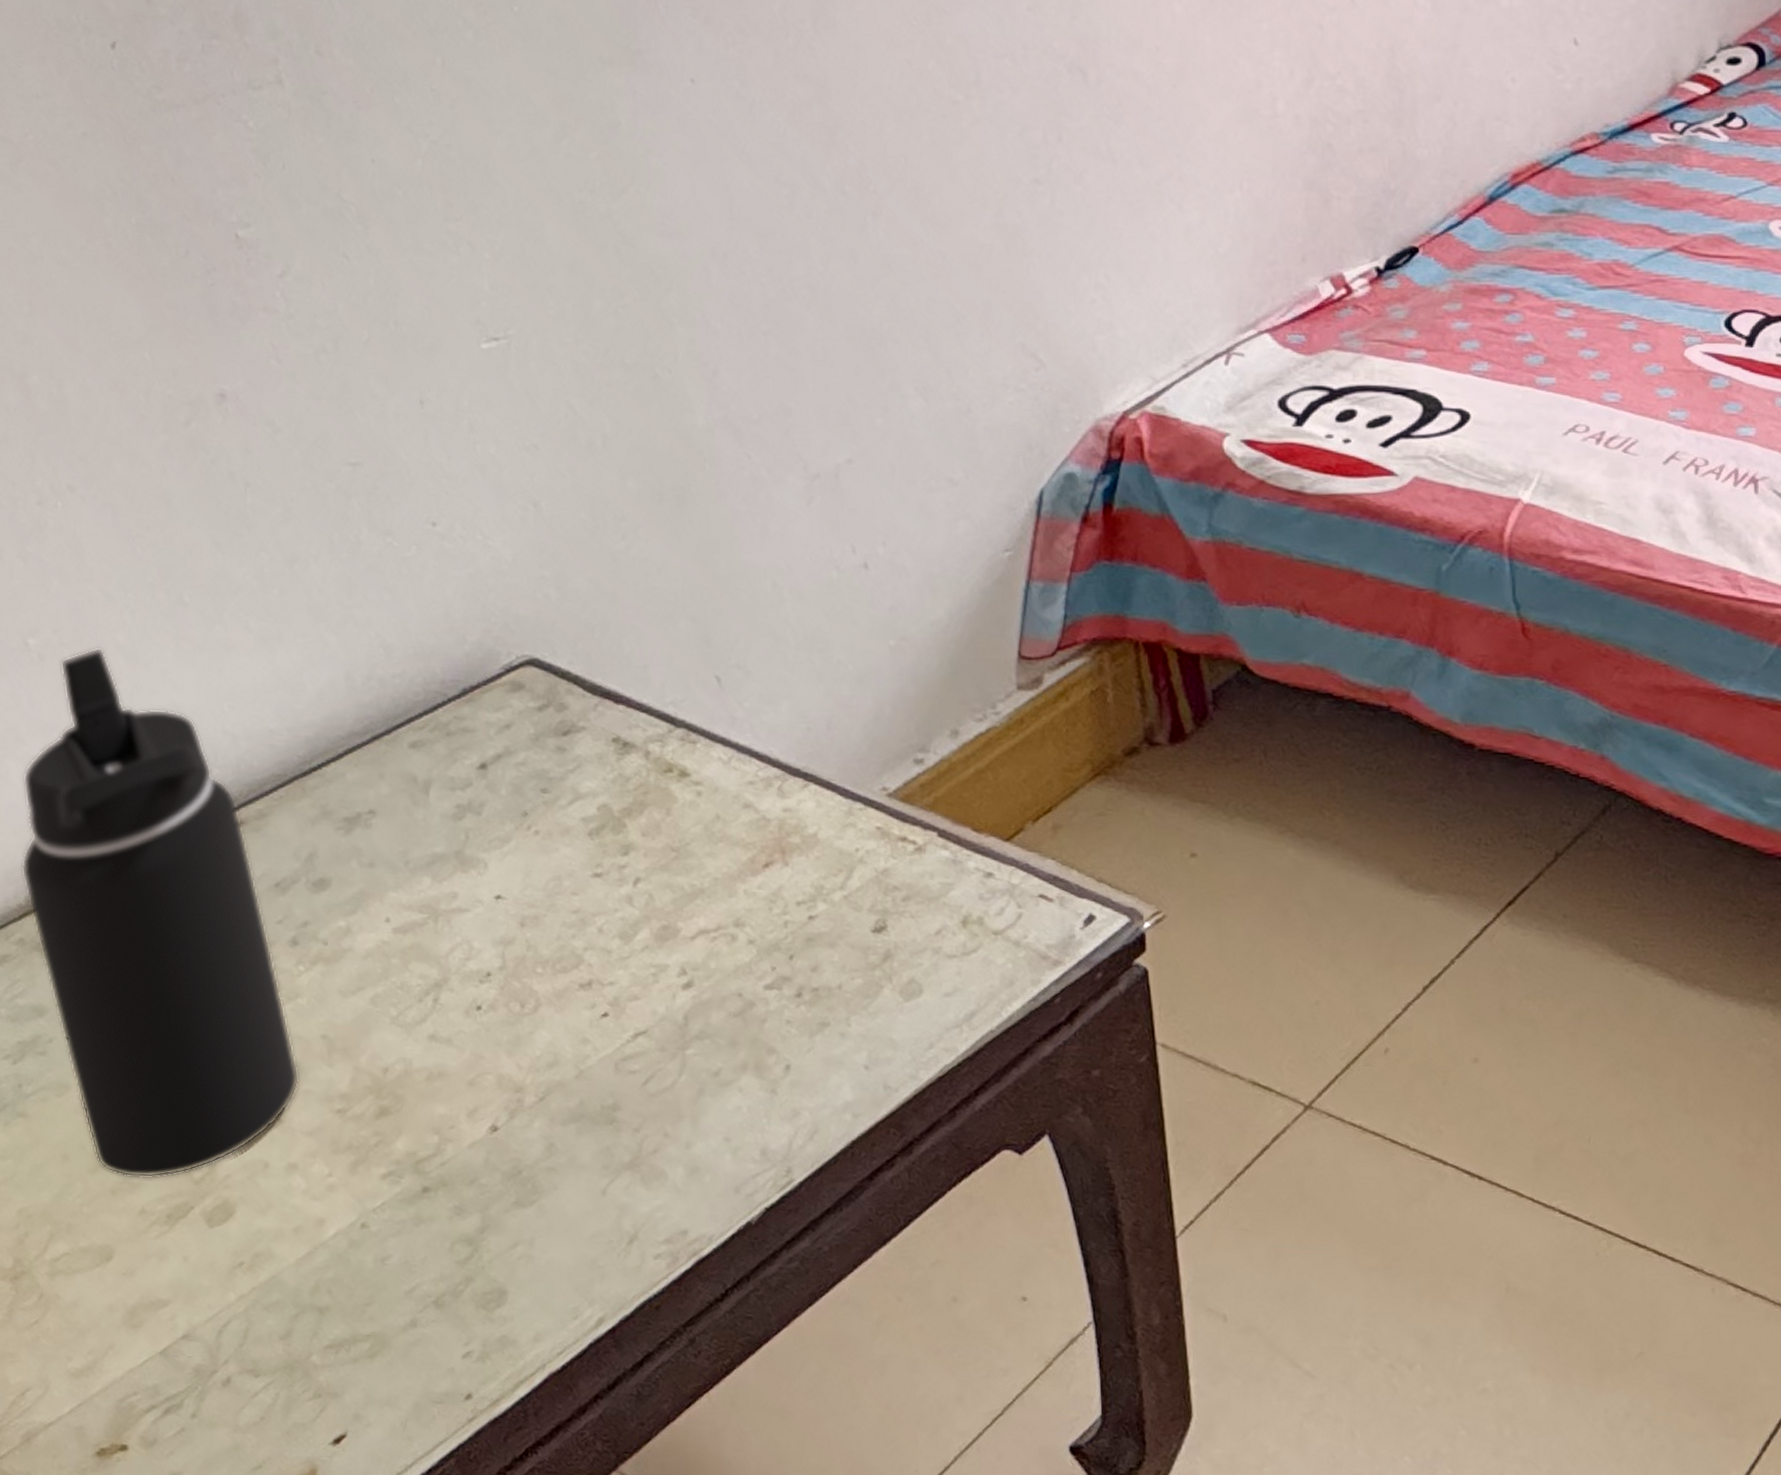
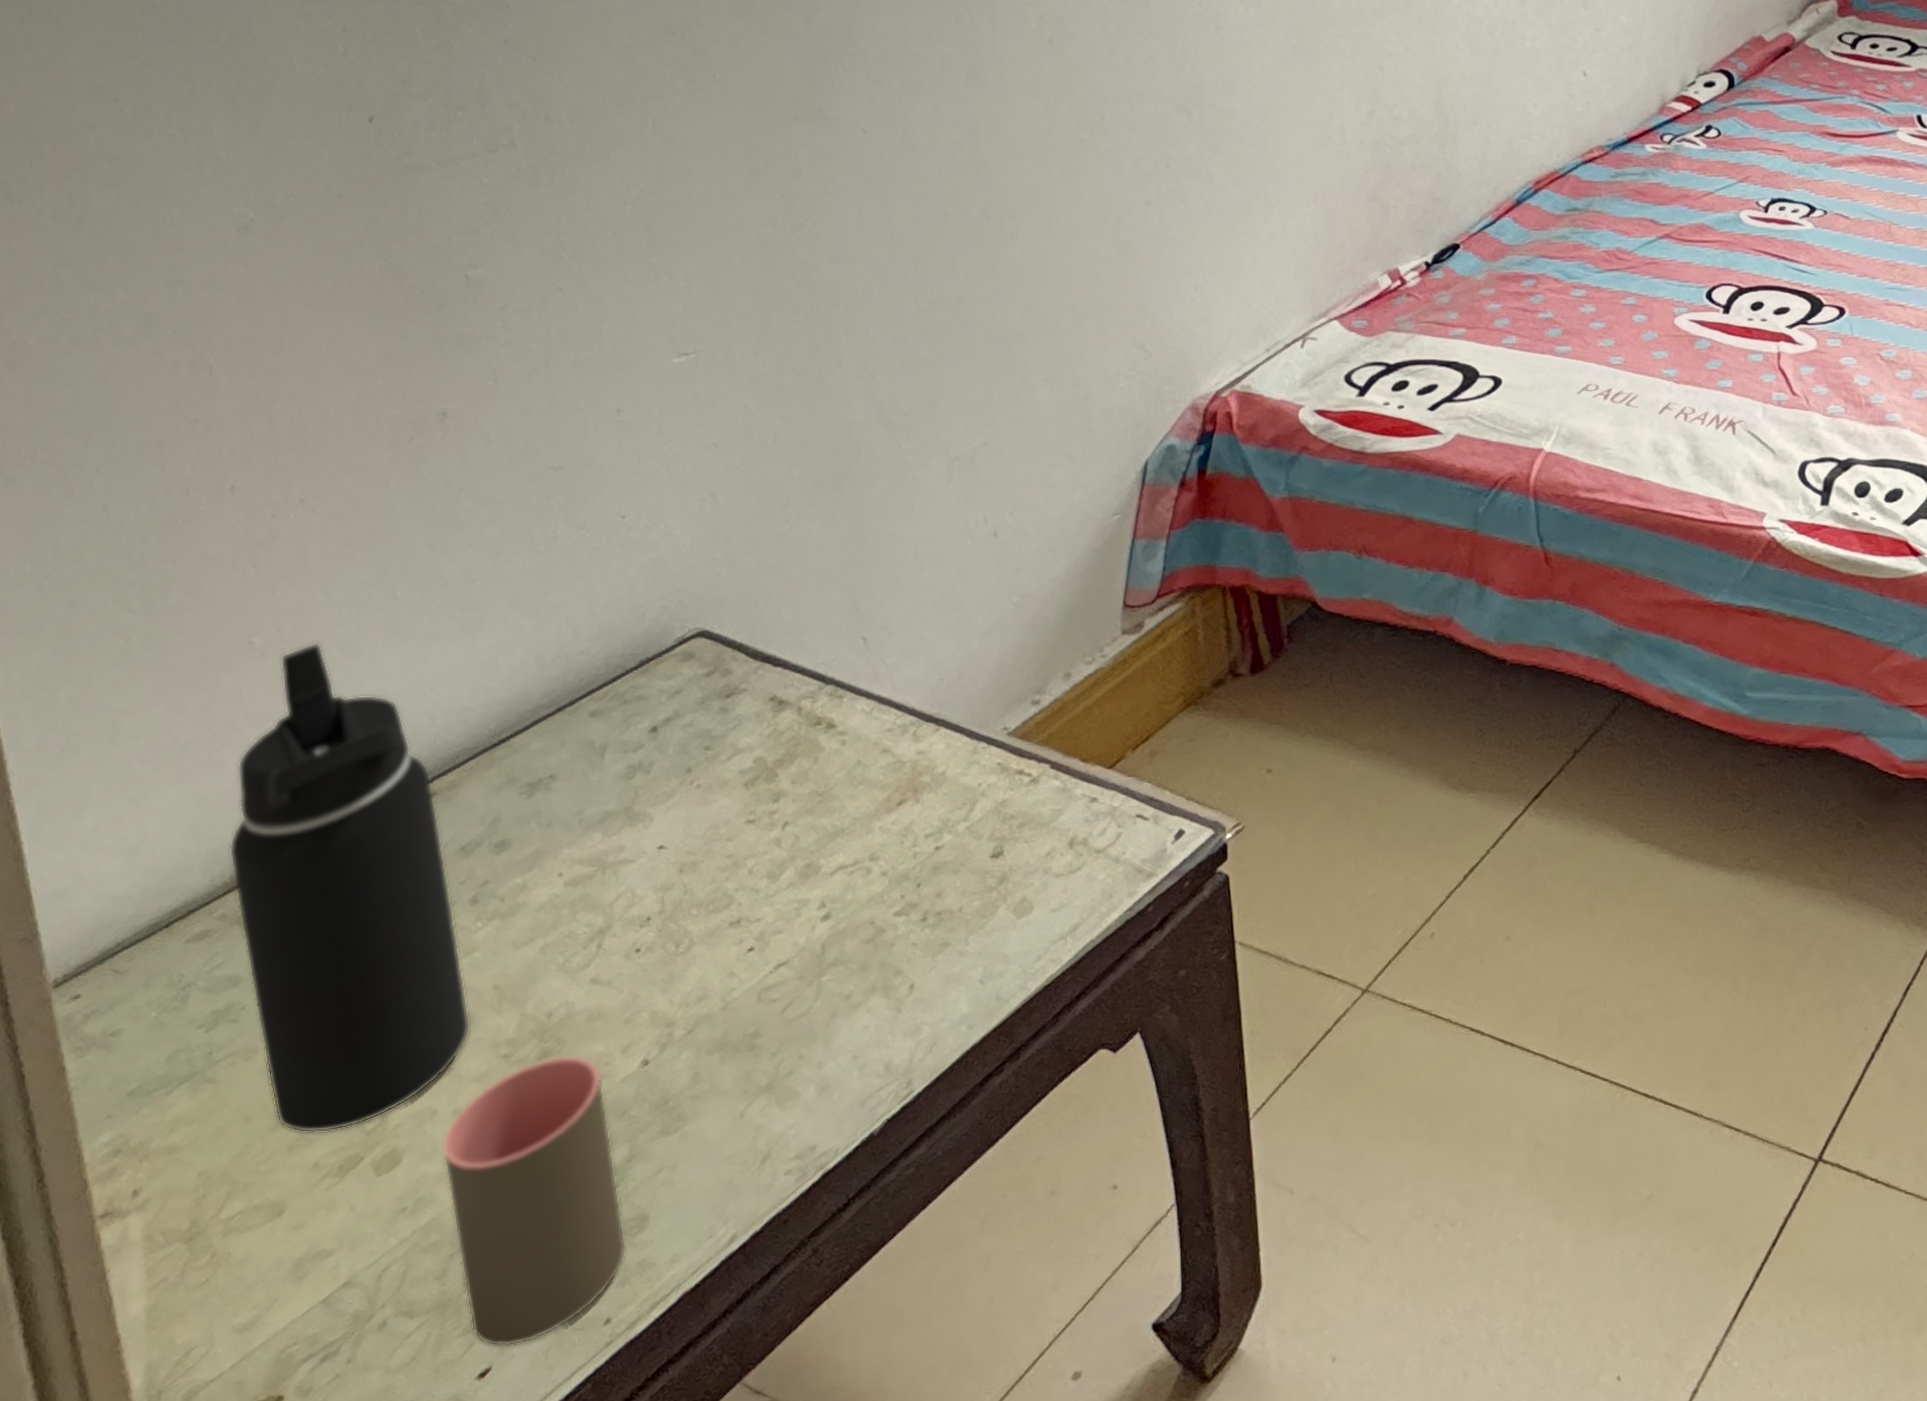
cup: none [276,1114,485,1415] -> present [441,1055,627,1347]

